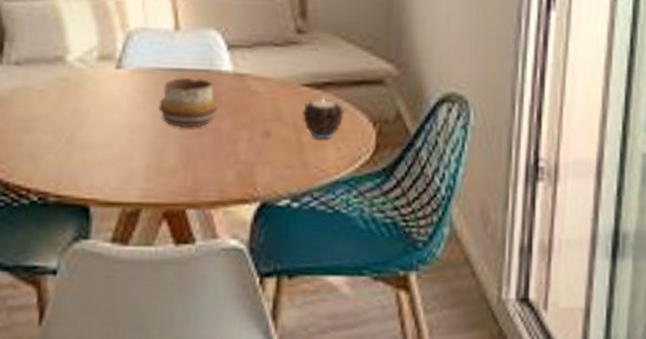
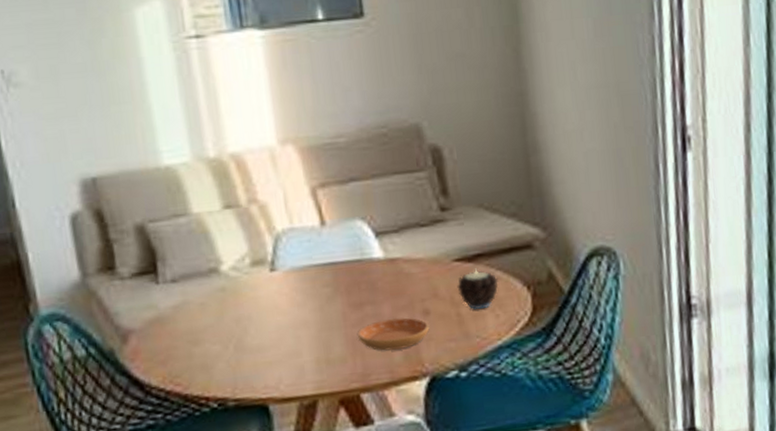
decorative bowl: present [158,77,217,128] -> none [317,269,375,319]
saucer: none [192,135,268,168] -> present [357,318,430,351]

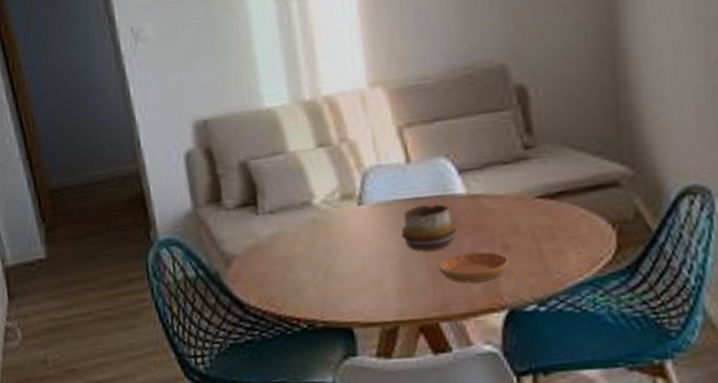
decorative bowl: none [317,269,375,319] -> present [401,204,456,251]
candle: present [457,268,498,309] -> none [538,205,581,246]

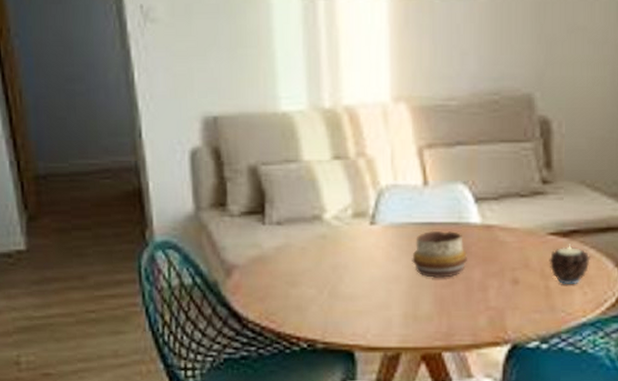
saucer: present [438,252,510,283] -> none [446,284,517,314]
candle: none [538,205,581,246] -> present [549,244,590,284]

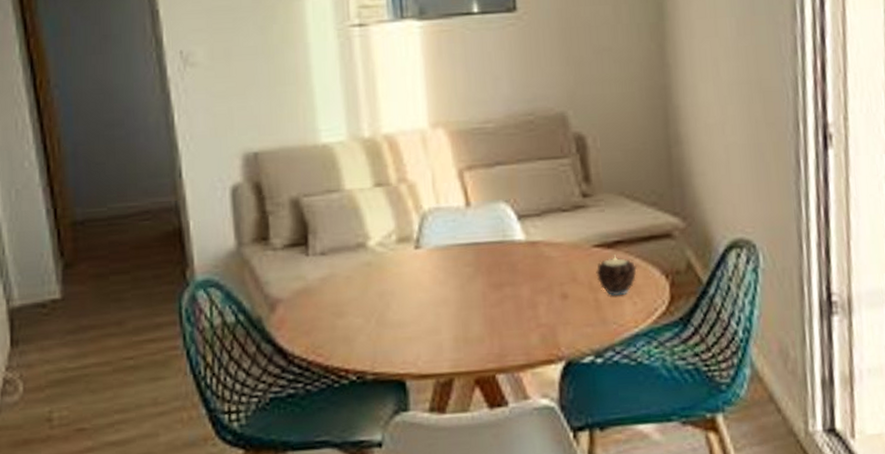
decorative bowl: present [412,230,467,278] -> none [459,250,514,298]

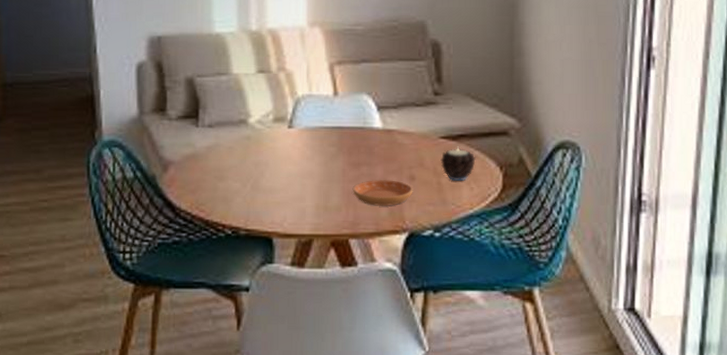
saucer: none [495,300,567,333] -> present [352,180,413,206]

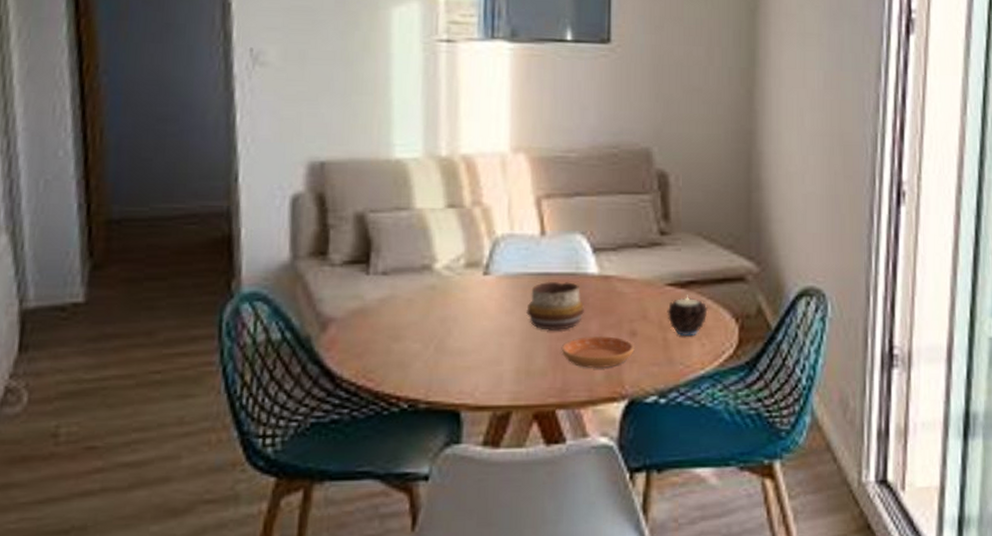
decorative bowl: none [323,133,371,174] -> present [526,281,584,330]

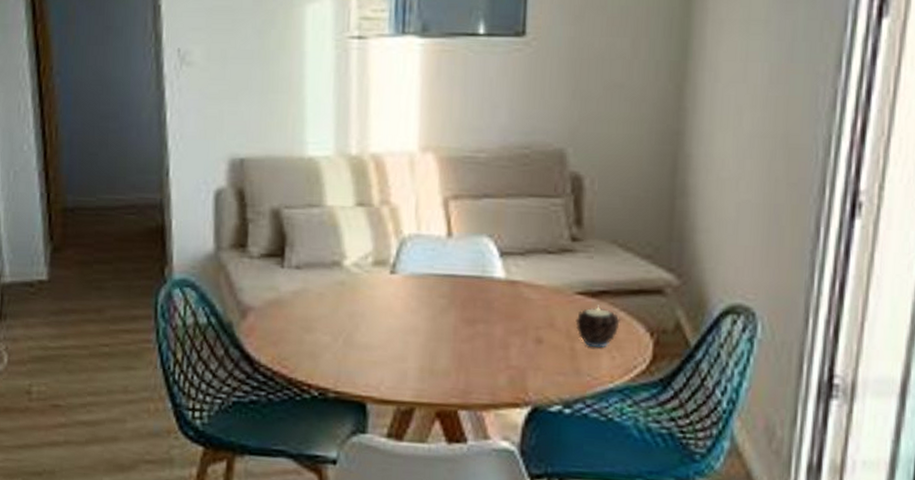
decorative bowl: present [526,281,584,330] -> none [431,283,489,333]
saucer: present [561,336,635,368] -> none [465,341,540,373]

